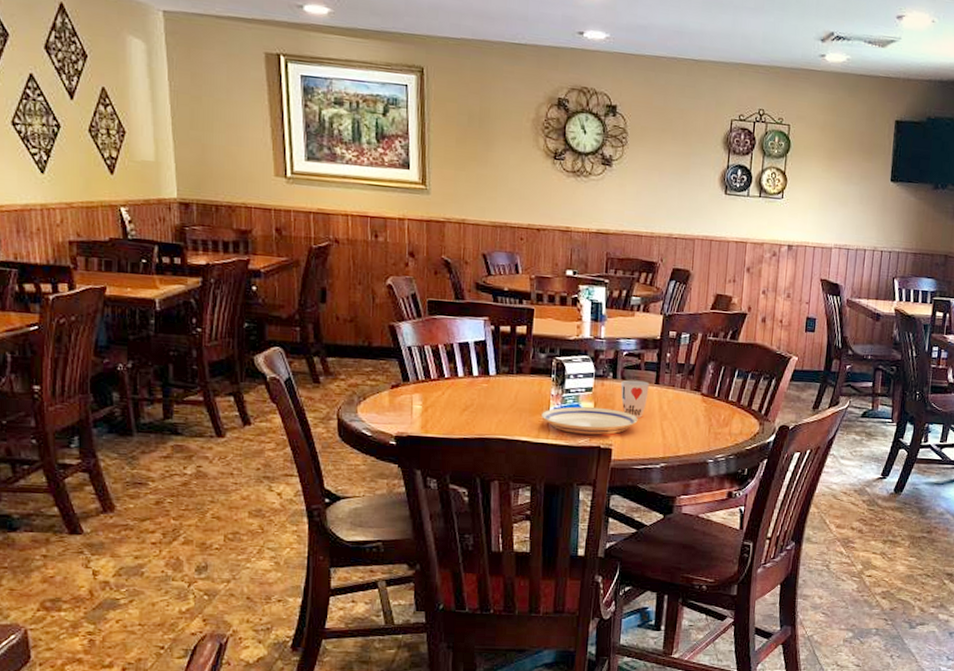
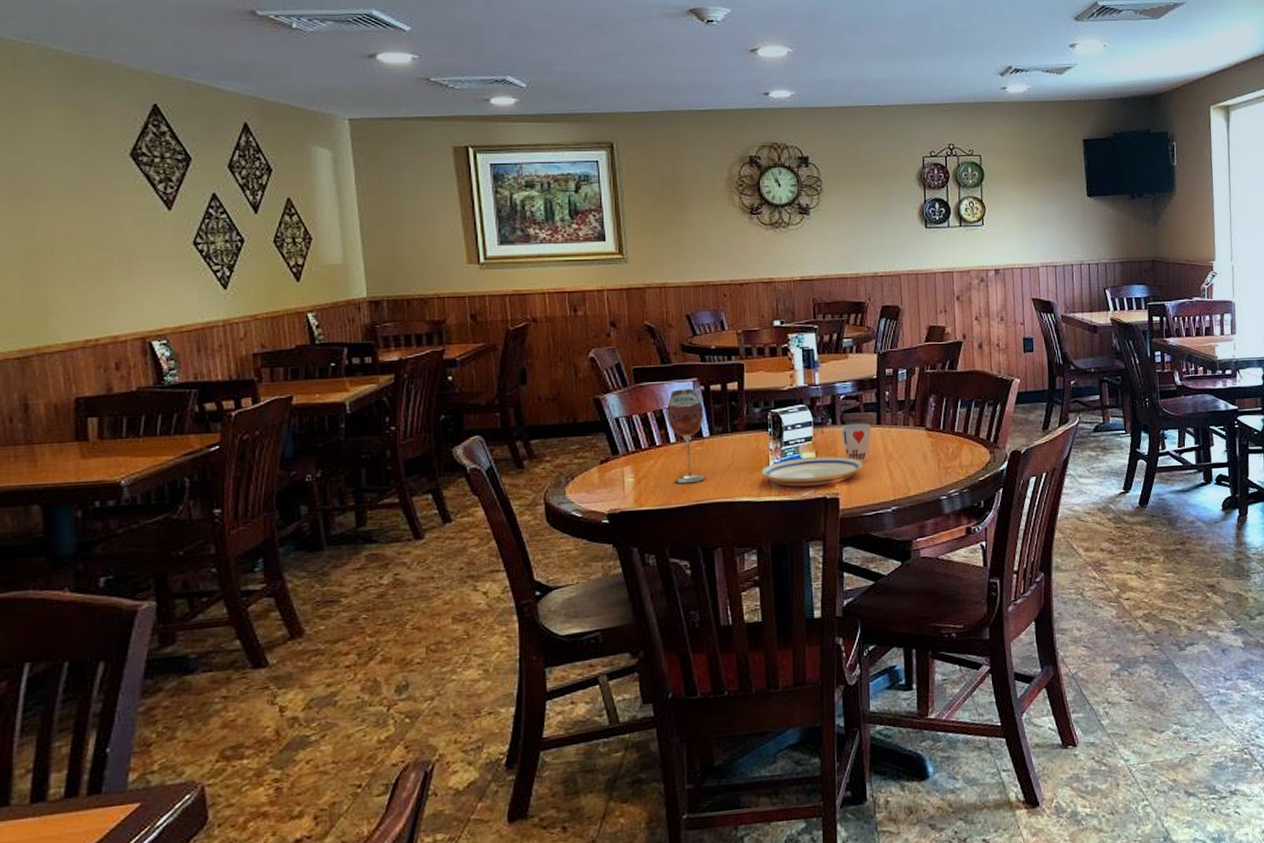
wineglass: none [457,326,492,418] -> present [667,389,706,484]

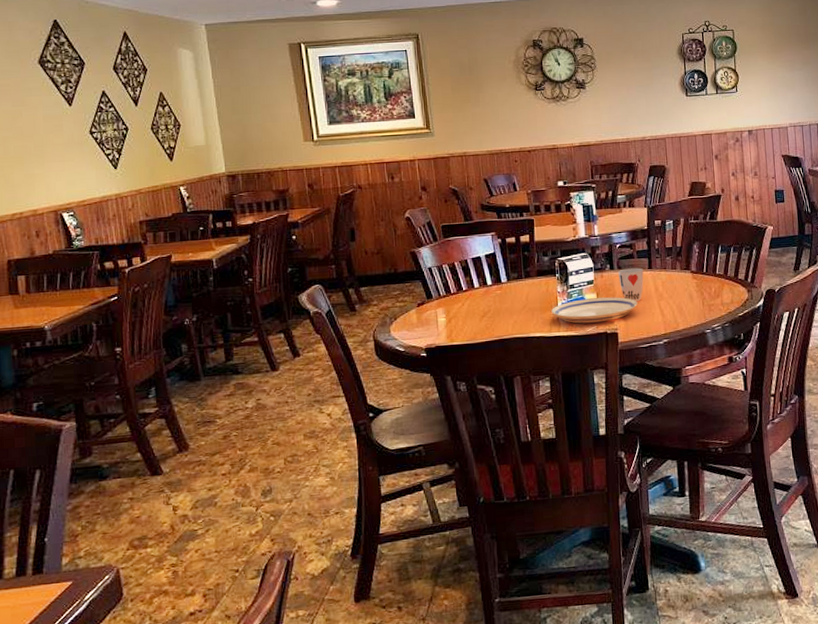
wineglass: present [667,389,706,484] -> none [471,241,505,323]

